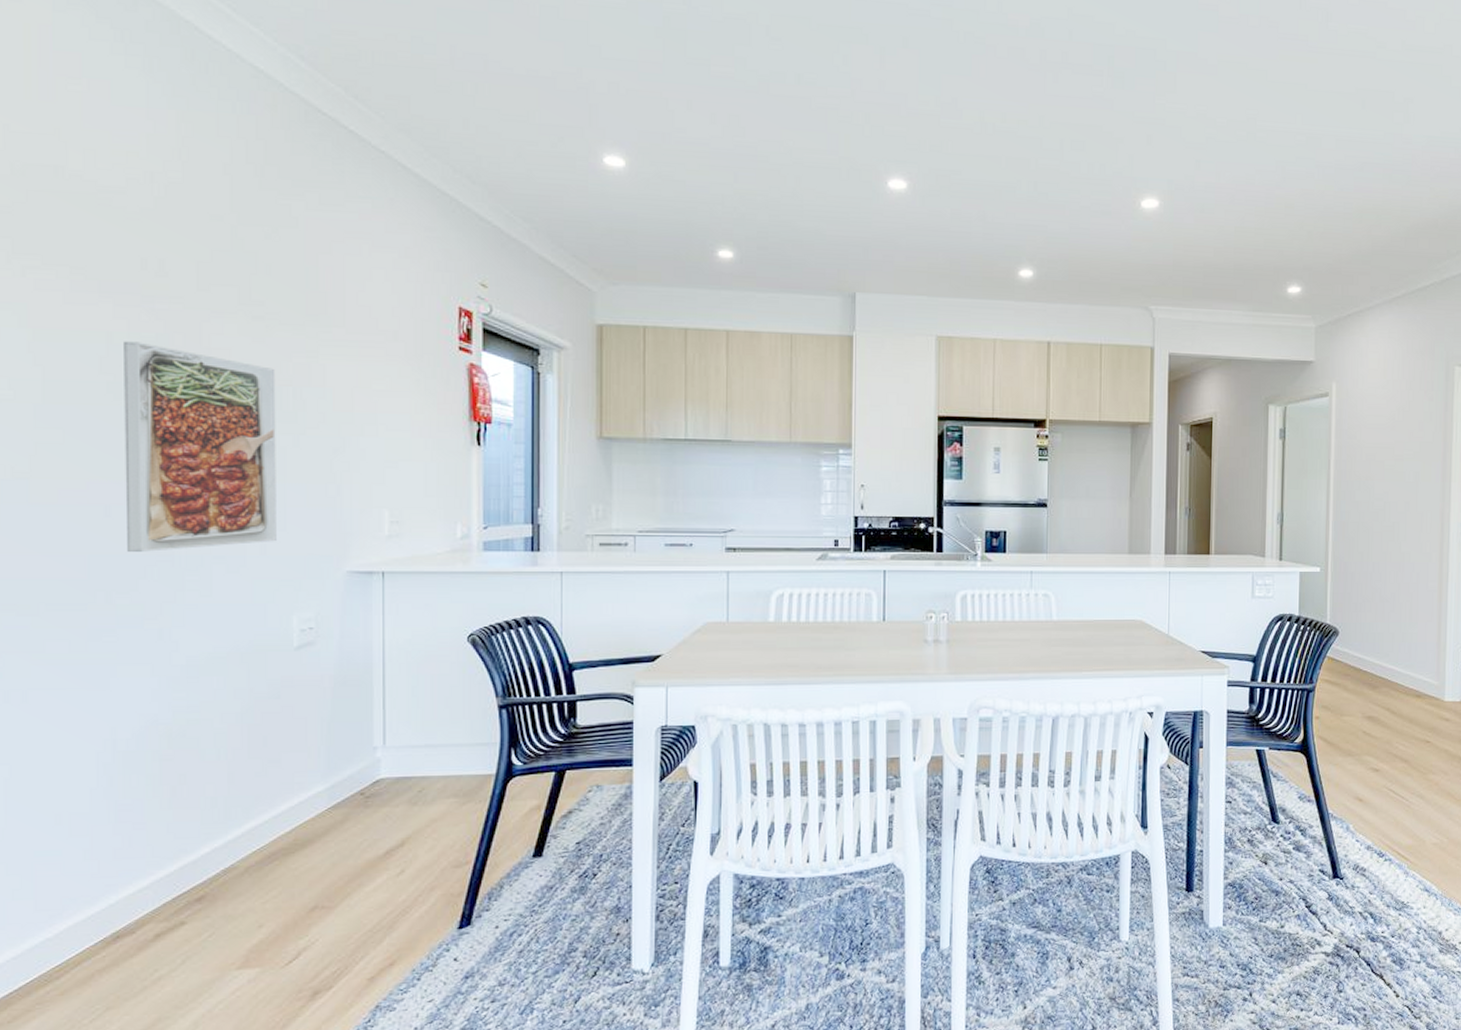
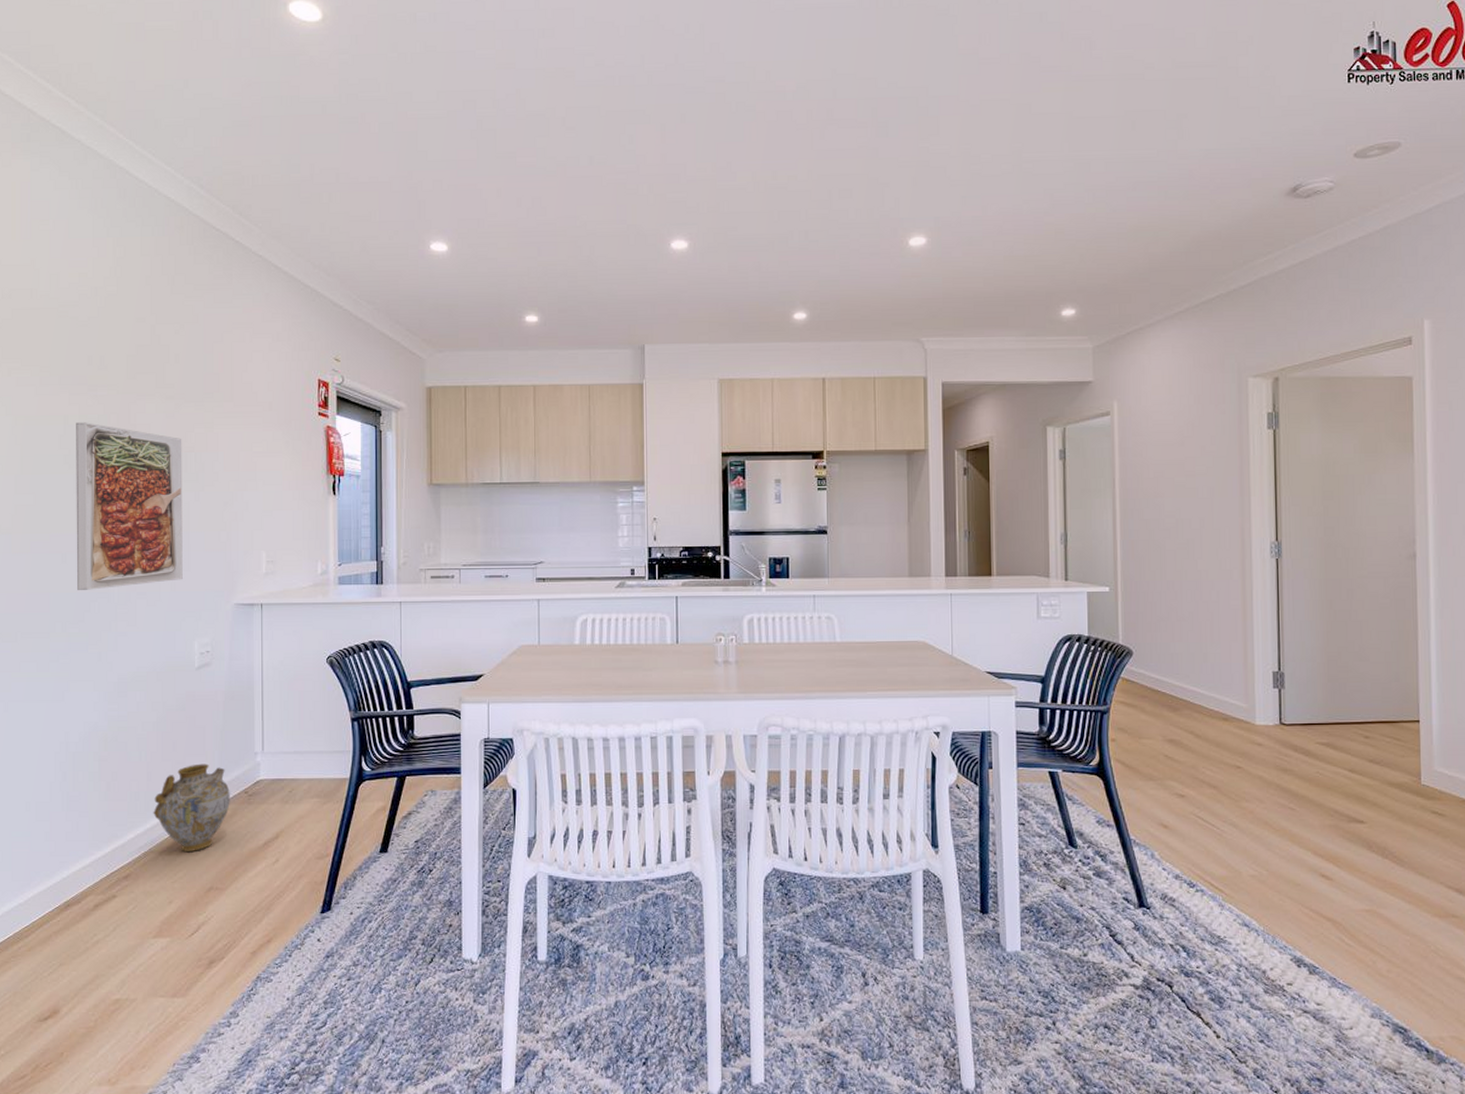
ceramic jug: none [236,761,341,866] -> present [153,763,230,851]

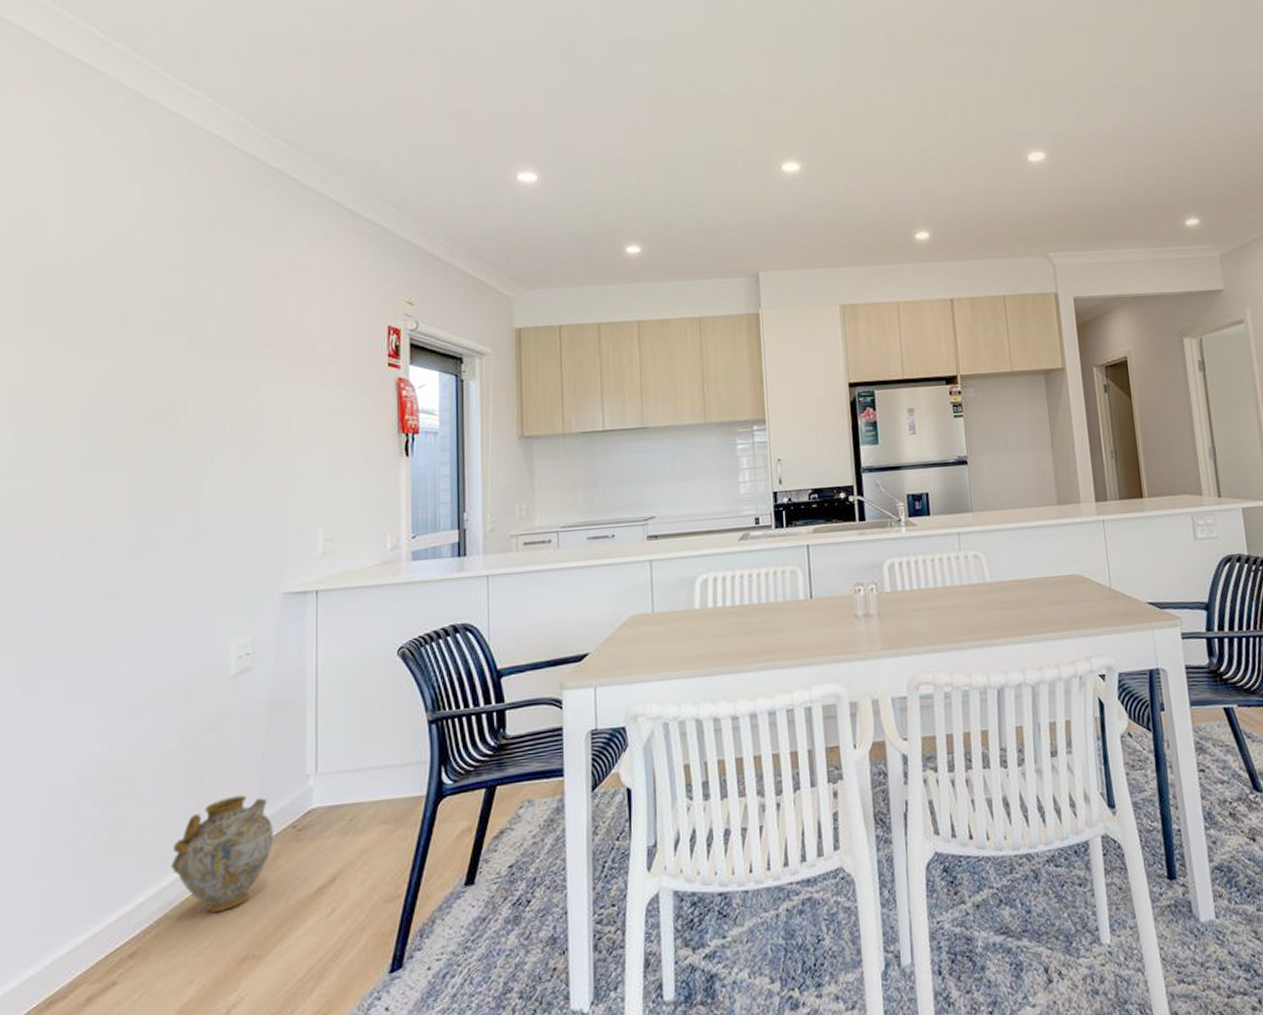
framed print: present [76,422,183,590] -> none [80,389,221,592]

